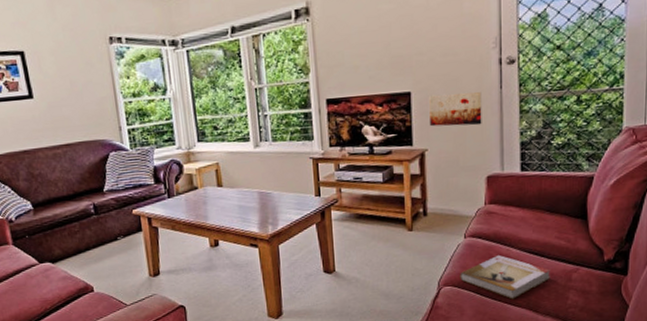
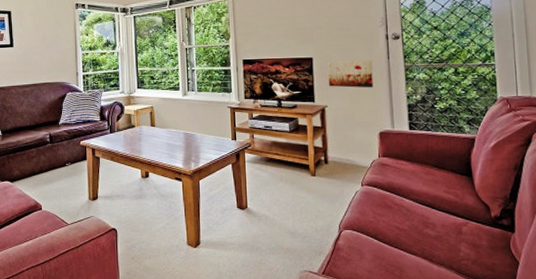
book: present [460,254,550,300] -> none [358,203,442,247]

